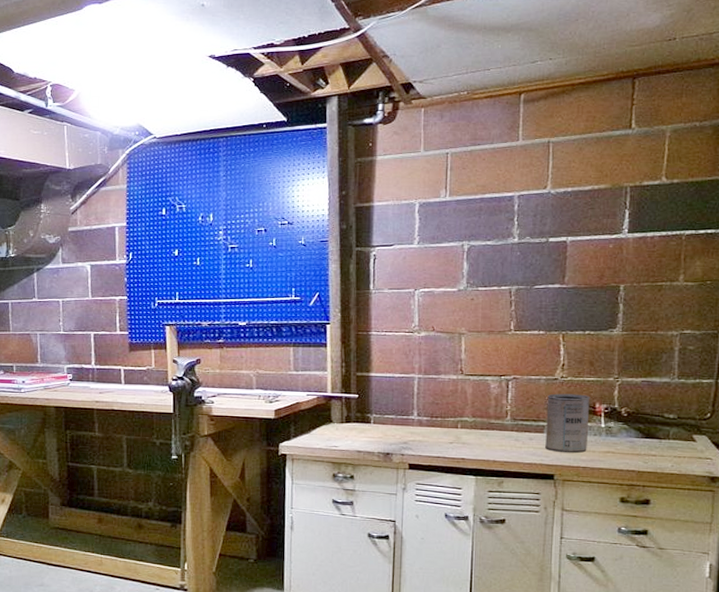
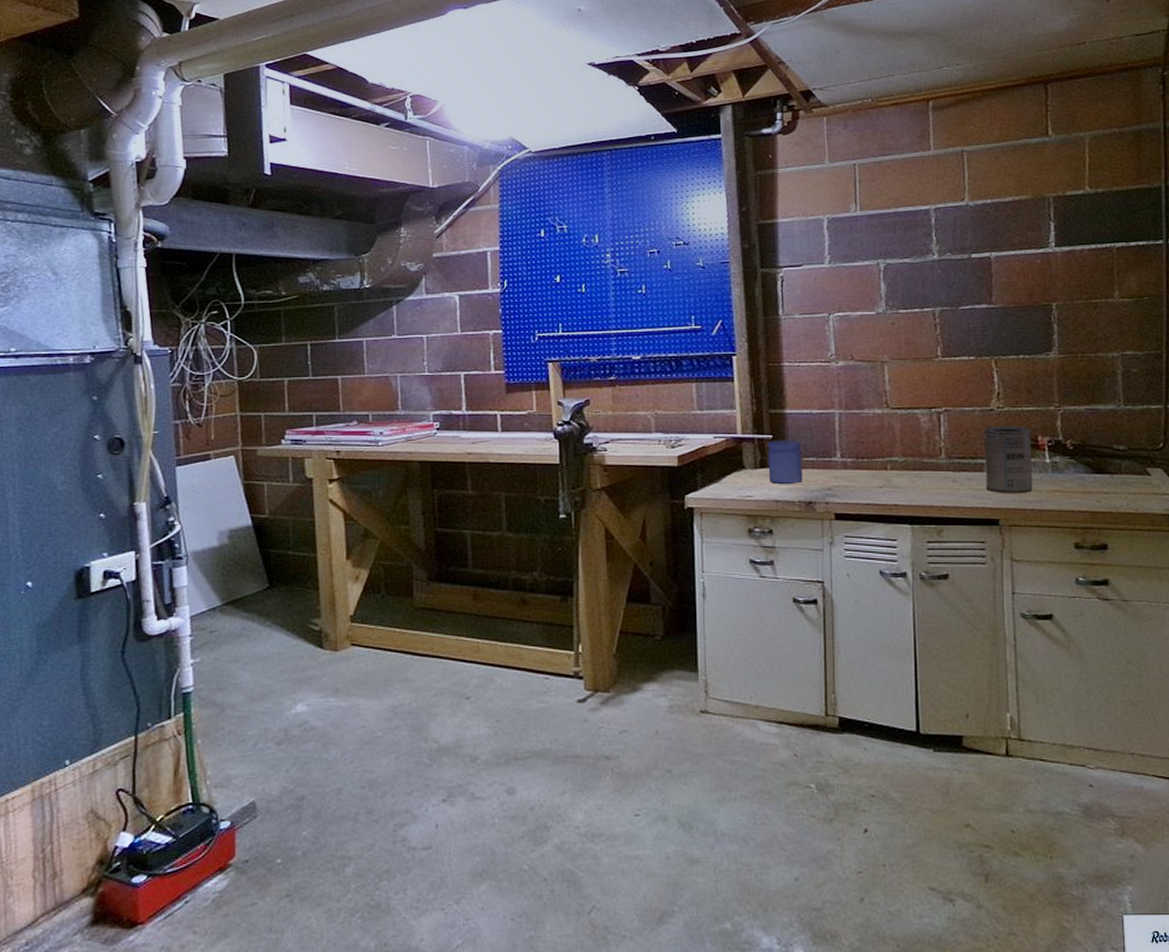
jar: none [353,399,384,437] -> present [767,439,803,484]

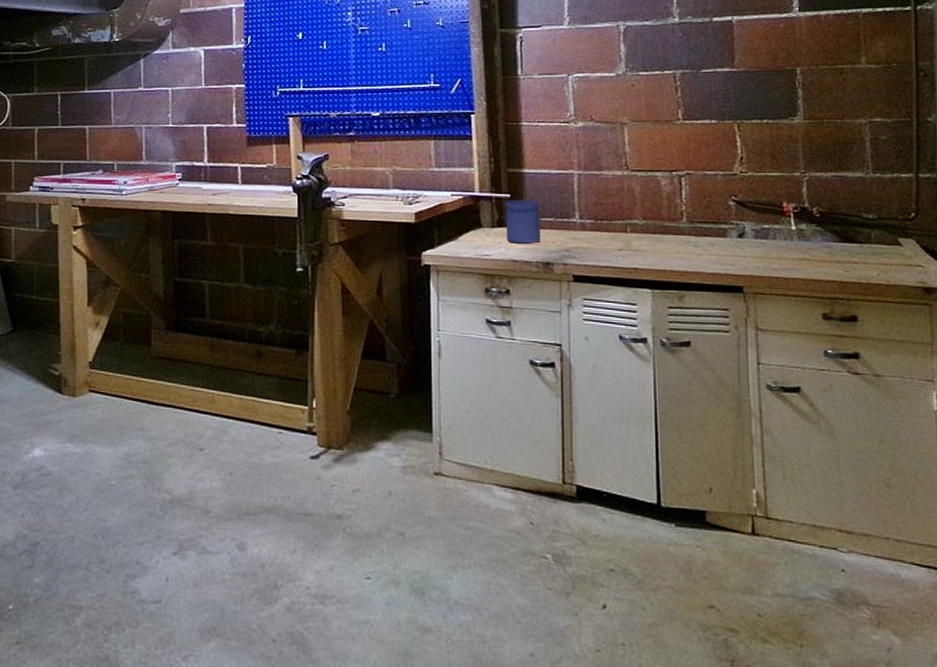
paint can: present [984,426,1033,494] -> none [726,191,778,261]

